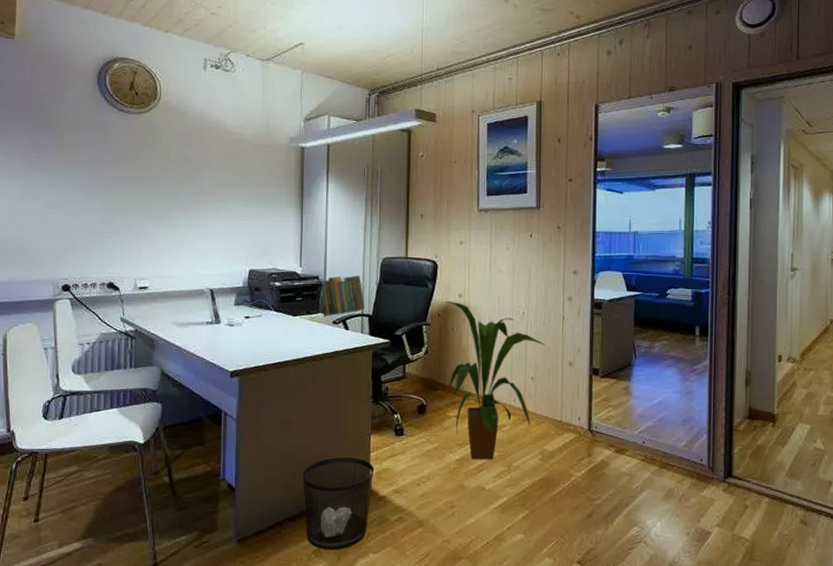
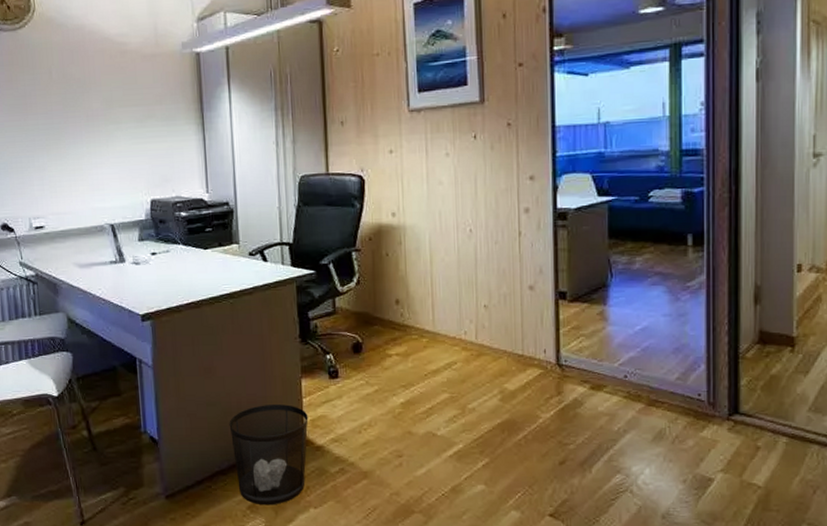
books: present [318,275,365,317] -> none [230,197,284,248]
house plant: present [445,302,544,460] -> none [376,222,498,403]

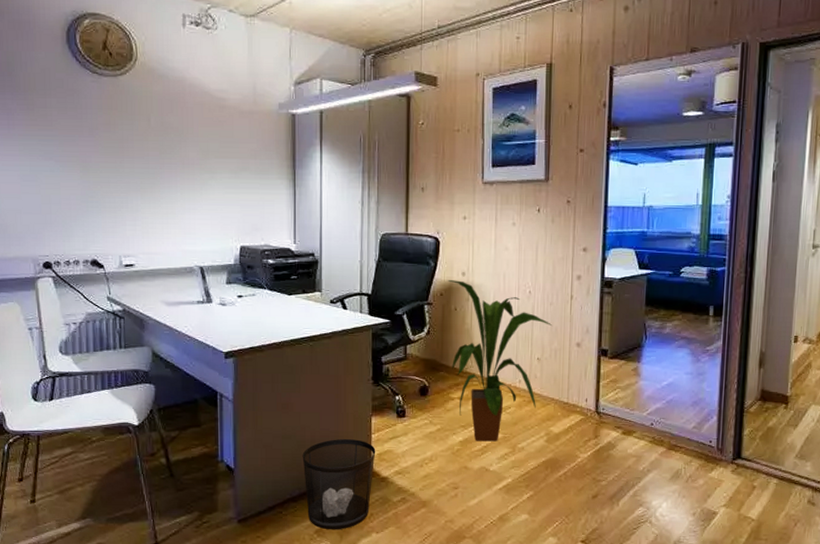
house plant: none [376,222,498,403] -> present [447,280,552,442]

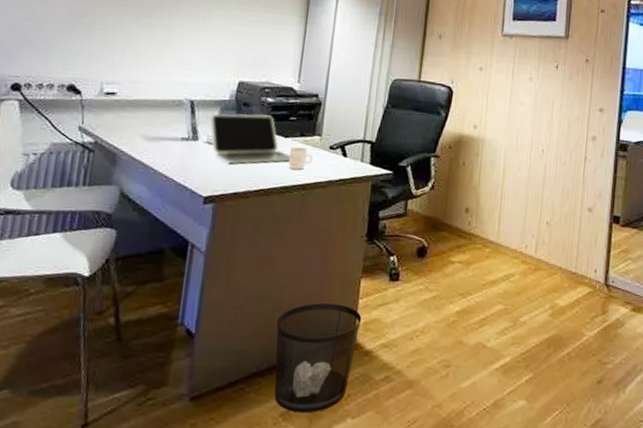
laptop: none [220,275,296,321] -> present [210,113,291,164]
mug: none [295,303,316,323] -> present [288,147,313,170]
house plant: present [447,280,552,442] -> none [455,132,563,314]

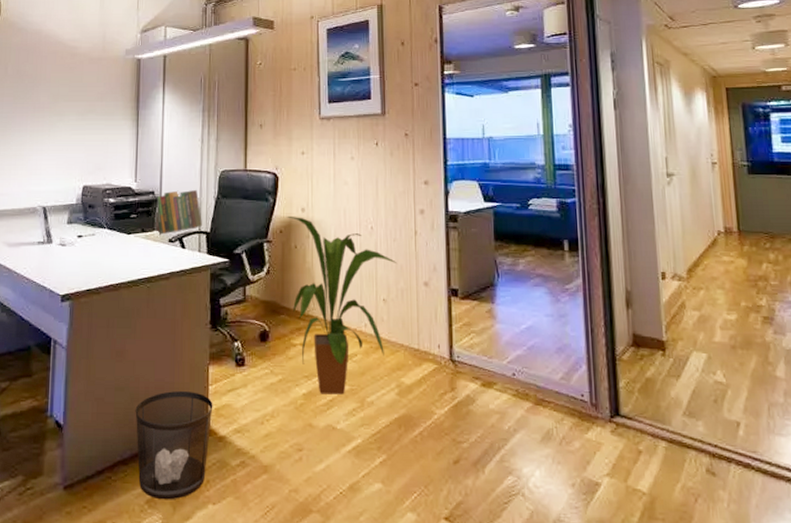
laptop: present [210,113,291,164] -> none [61,215,135,262]
mug: present [288,147,313,170] -> none [133,242,154,264]
books: none [315,95,368,141] -> present [154,189,202,235]
house plant: none [455,132,563,314] -> present [287,217,396,395]

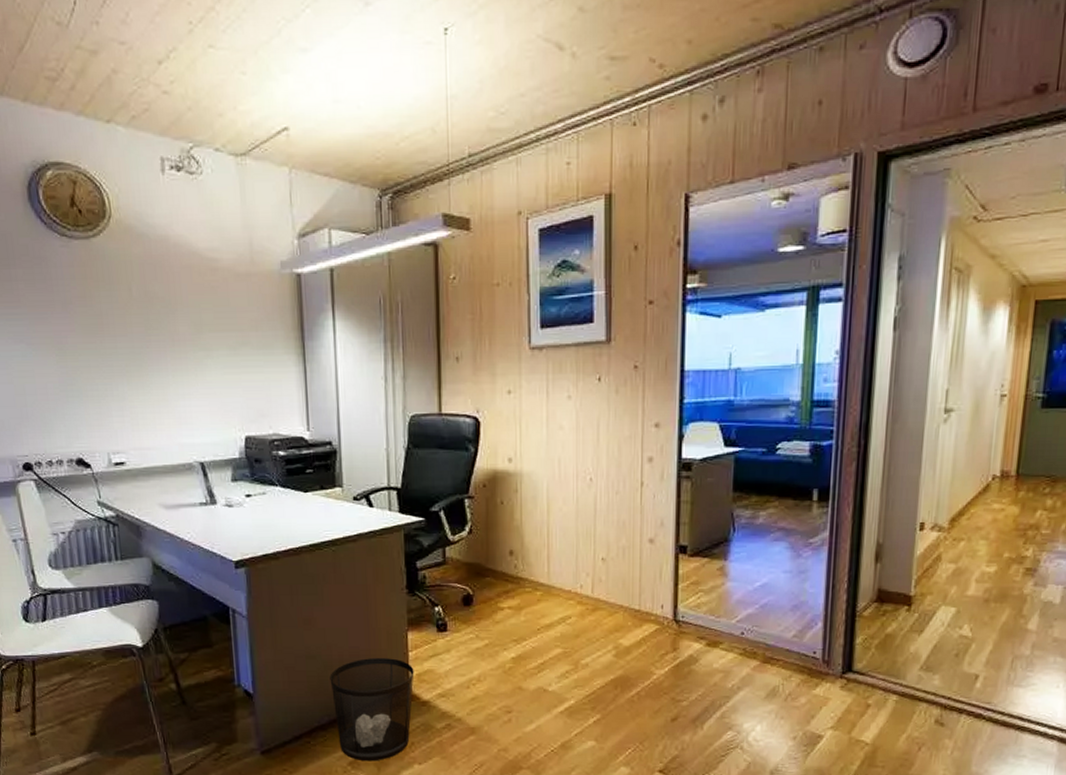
books: present [154,189,202,235] -> none [333,438,391,492]
house plant: present [287,217,396,395] -> none [491,468,618,658]

